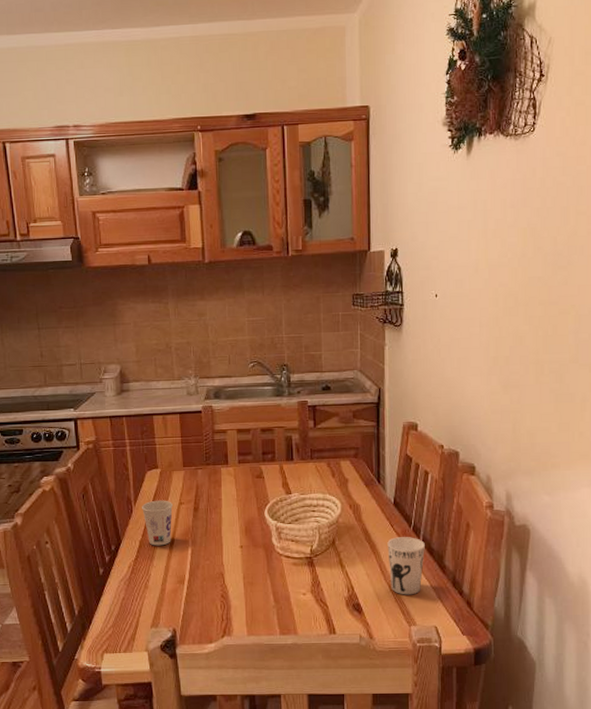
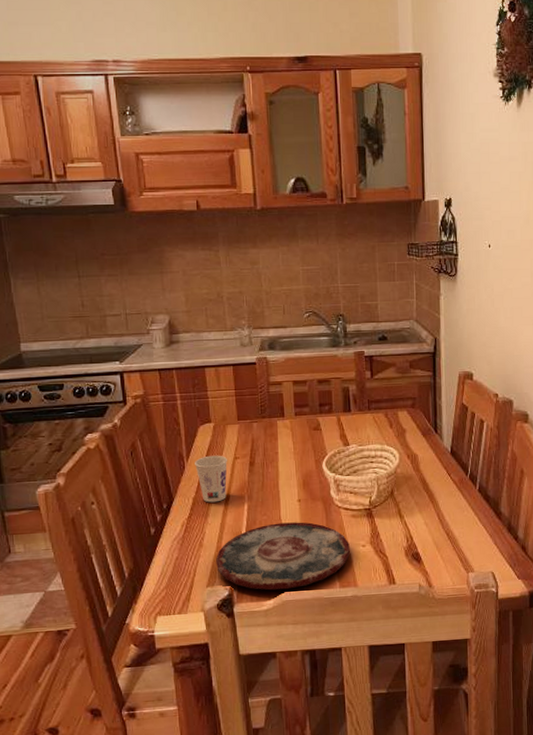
plate: none [160,568,290,634] -> present [216,522,350,591]
cup: present [387,537,425,595] -> none [445,485,481,543]

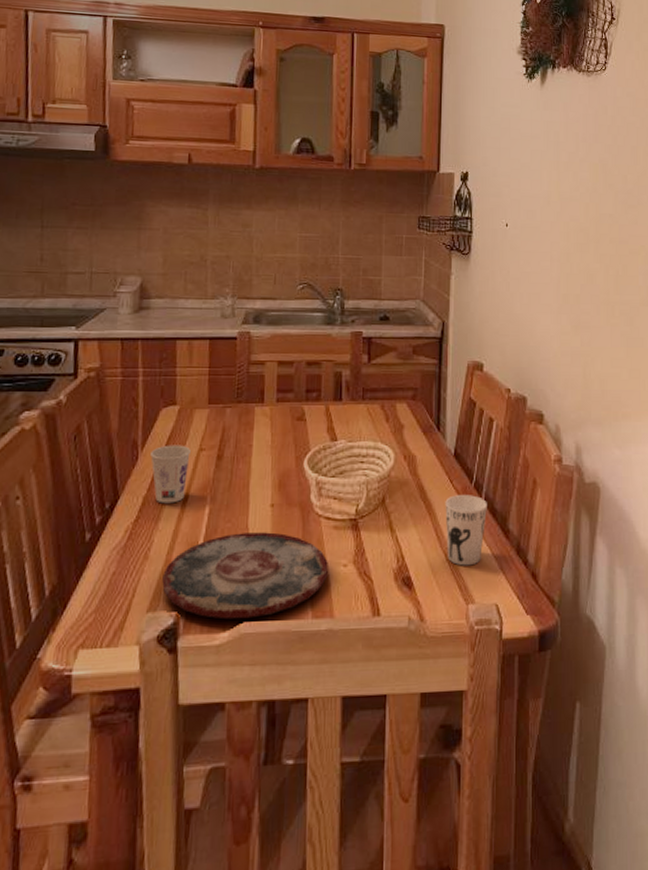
cup: none [445,485,481,543] -> present [445,495,487,566]

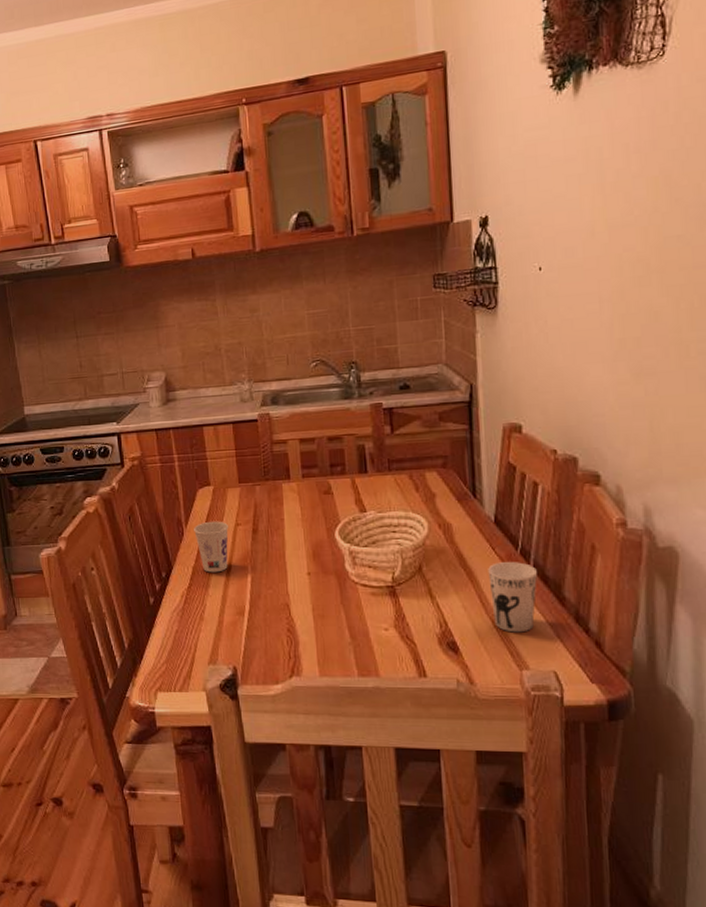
plate: present [162,532,328,620] -> none [218,598,370,674]

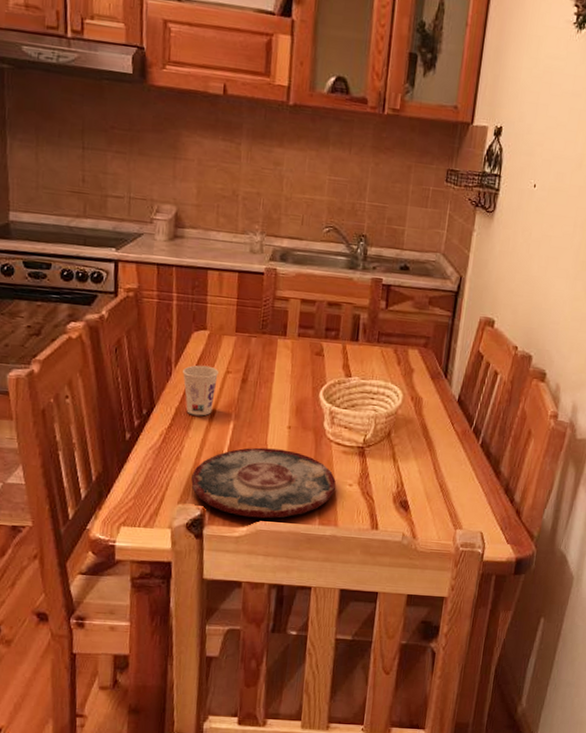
plate: none [218,598,370,674] -> present [191,447,336,519]
cup: present [488,562,537,633] -> none [442,436,483,498]

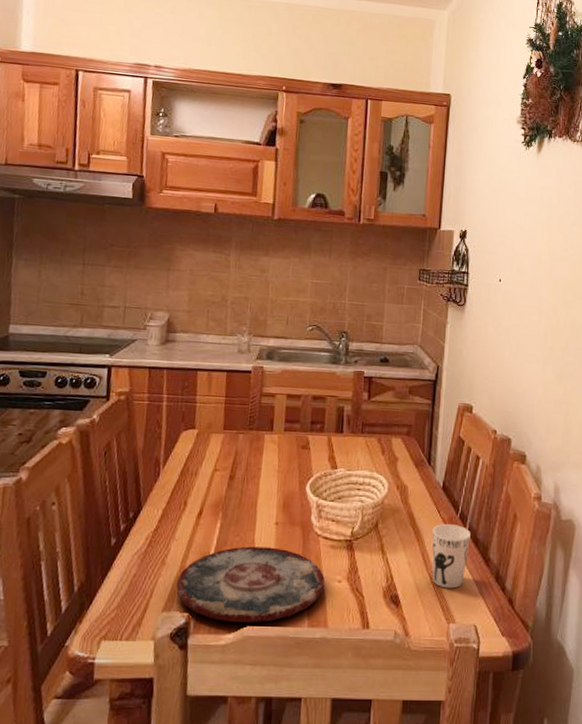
cup: present [183,365,218,416] -> none [171,464,206,517]
cup: none [442,436,483,498] -> present [432,524,471,589]

